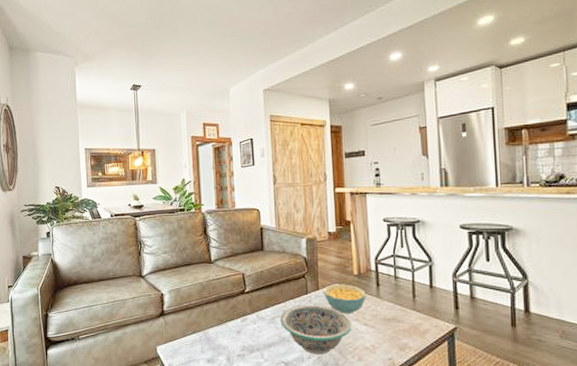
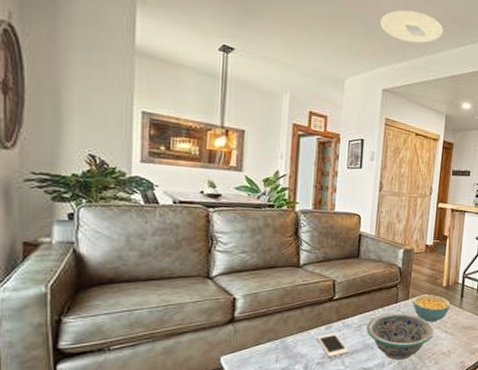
cell phone: none [234,325,265,350] -> present [316,333,348,357]
ceiling light: none [253,11,314,42] -> present [380,10,444,44]

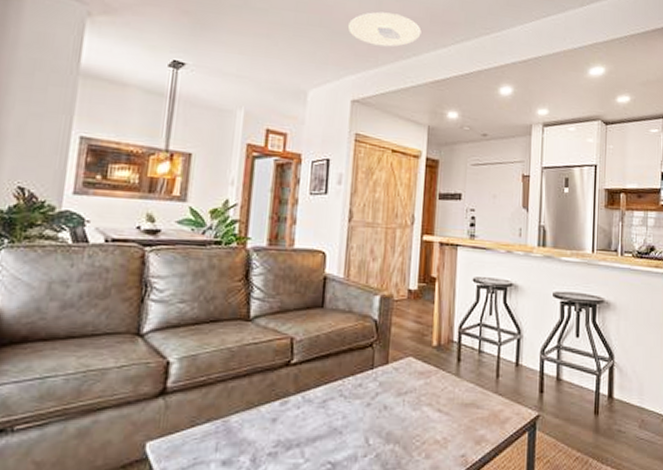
cell phone: present [316,333,348,357] -> none [268,411,309,445]
decorative bowl: present [366,313,434,360] -> none [333,383,423,451]
cereal bowl: present [412,295,451,323] -> none [393,357,444,397]

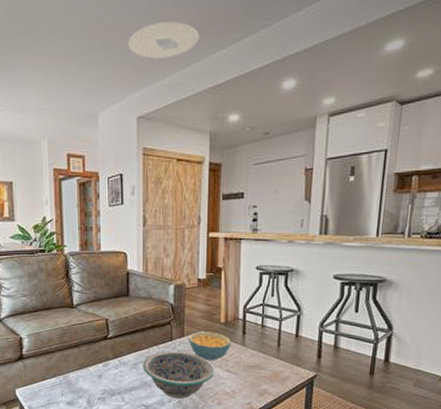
decorative bowl: none [333,383,423,451] -> present [143,351,214,398]
cereal bowl: none [393,357,444,397] -> present [188,332,231,361]

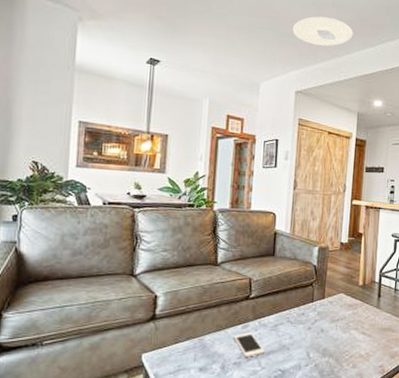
cell phone: none [95,370,126,393] -> present [233,332,264,357]
decorative bowl: present [143,351,214,398] -> none [282,312,351,362]
cereal bowl: present [188,332,231,361] -> none [328,294,368,323]

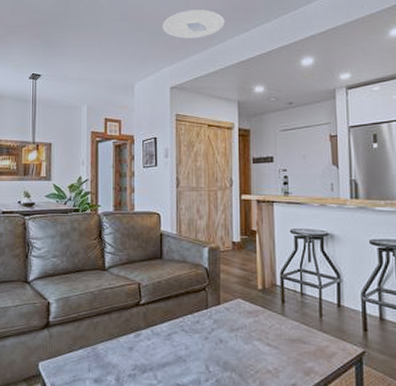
cell phone: present [233,332,264,357] -> none [126,341,159,369]

